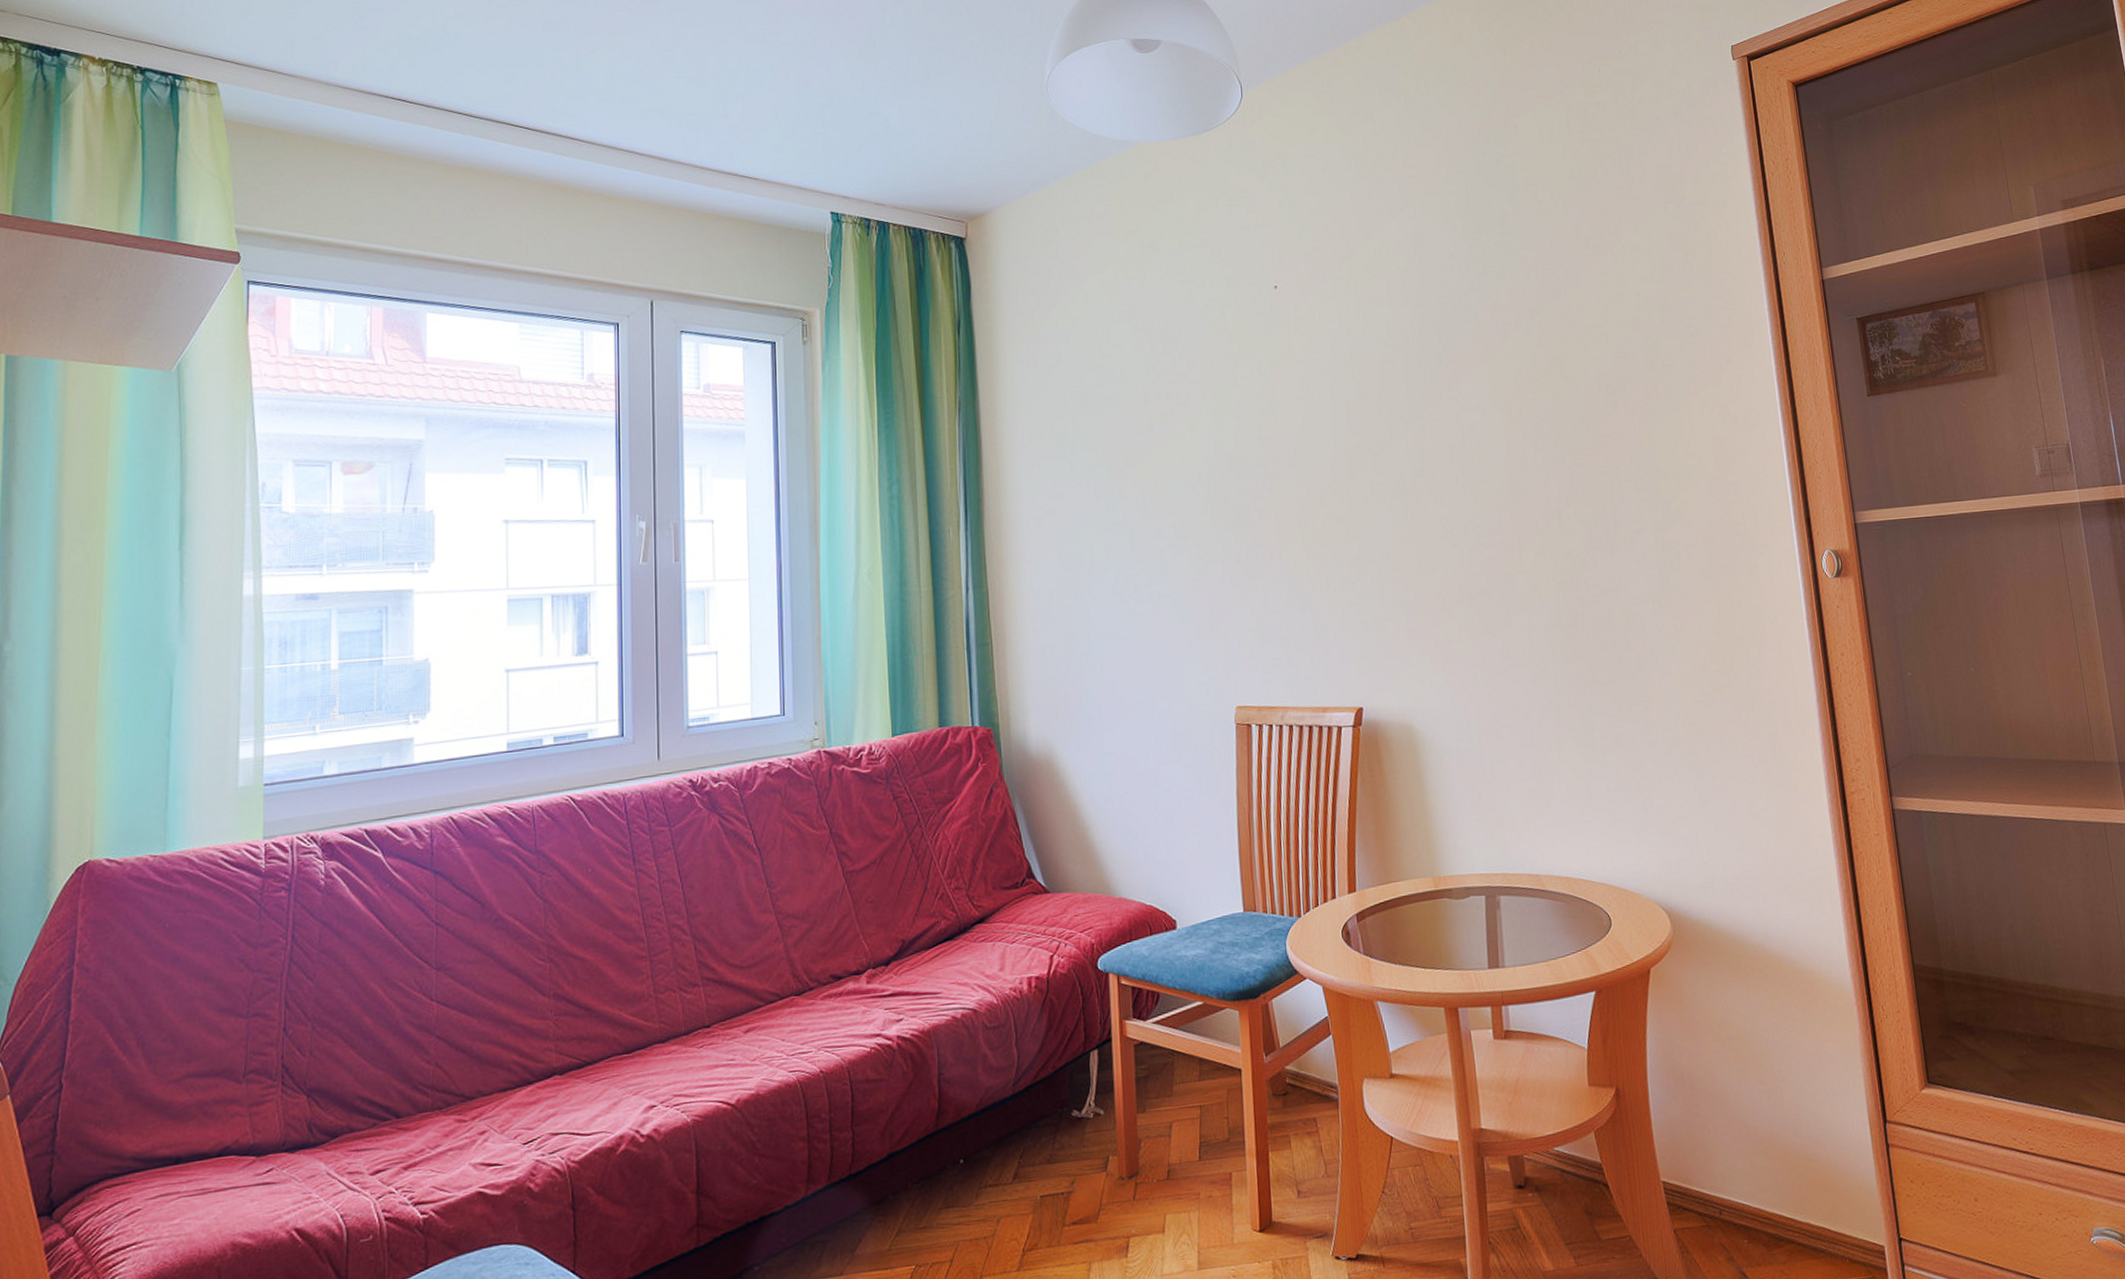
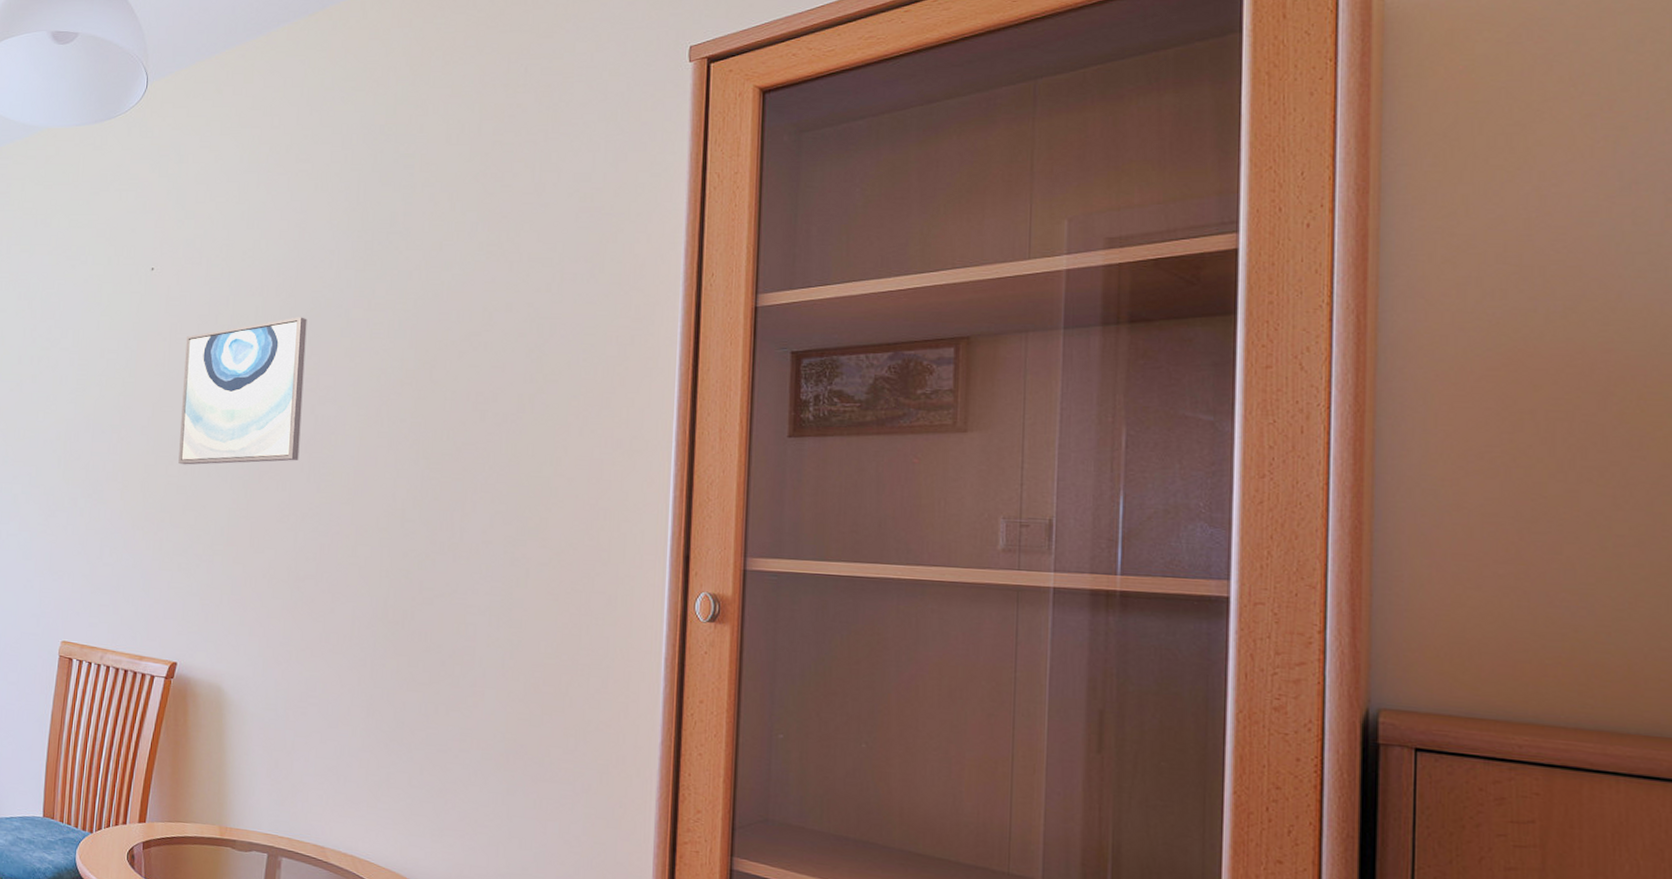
wall art: none [1321,324,1452,493] -> present [178,317,307,465]

